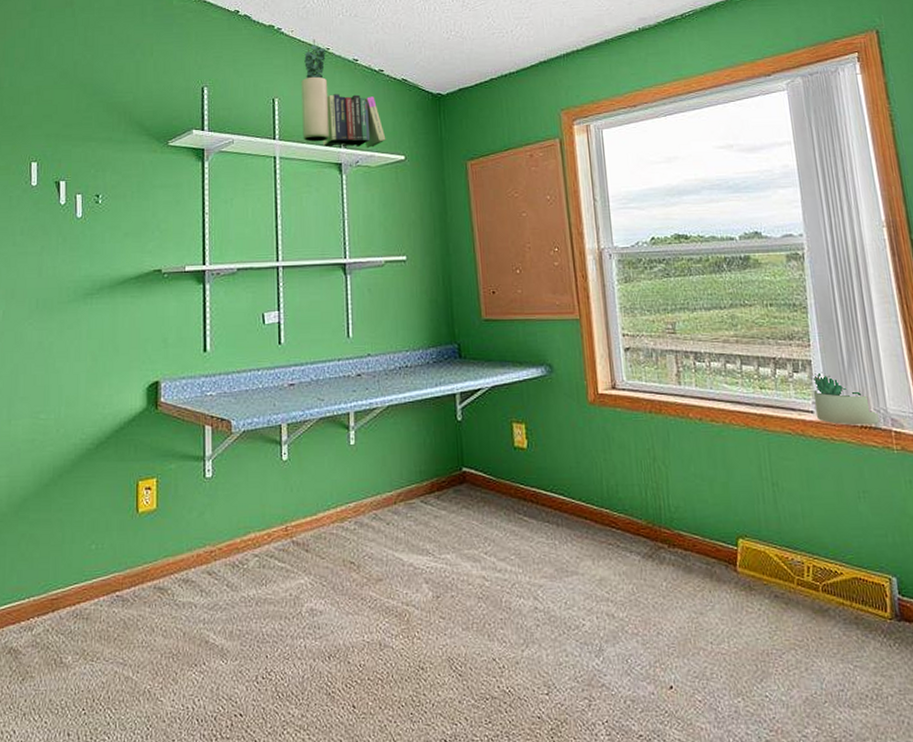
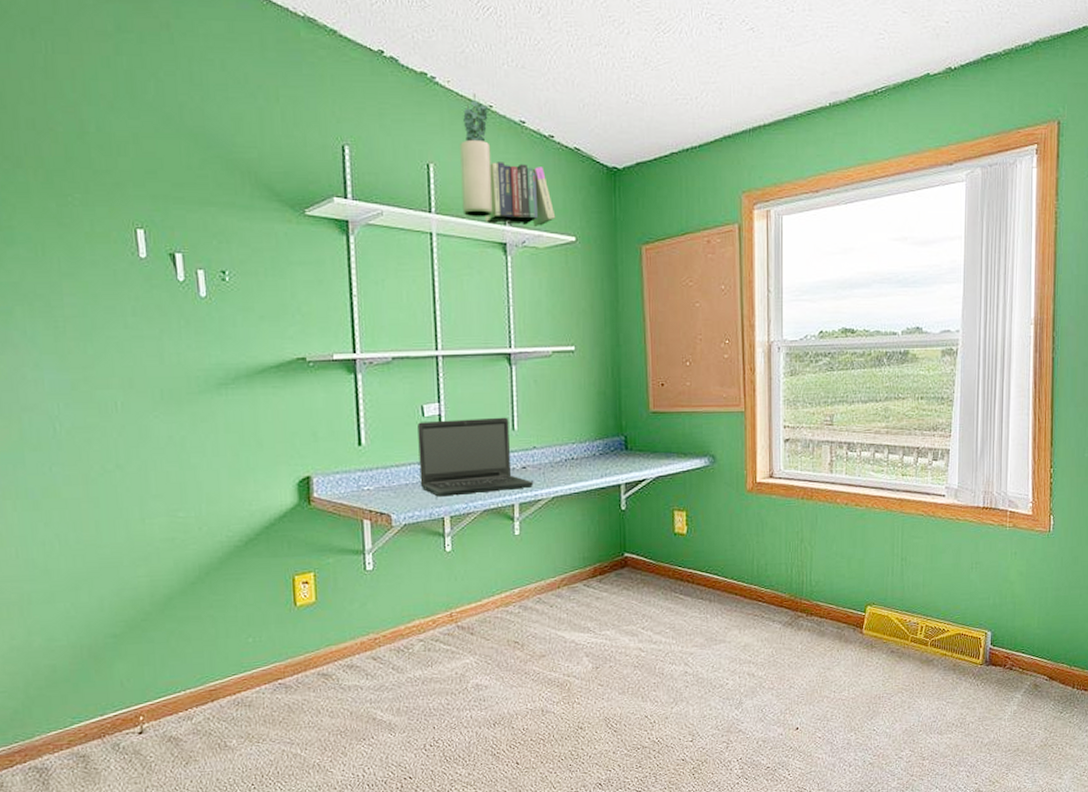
laptop: none [258,324,369,404] -> present [418,417,534,497]
succulent plant: present [812,372,879,426] -> none [947,460,999,507]

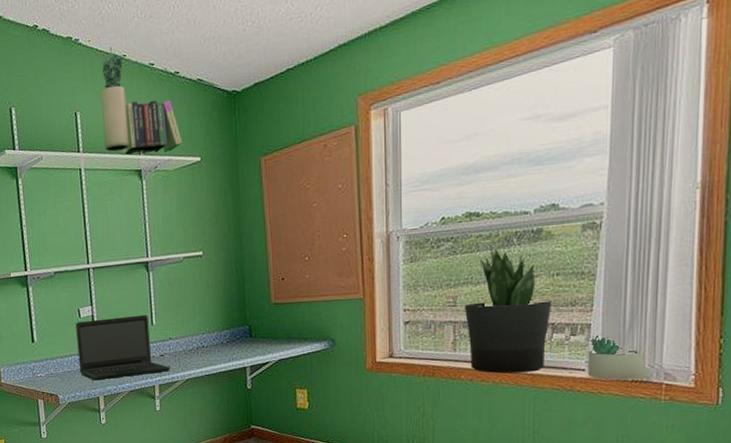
planter: none [840,360,918,499] -> present [464,242,553,374]
succulent plant: none [947,460,999,507] -> present [587,334,652,381]

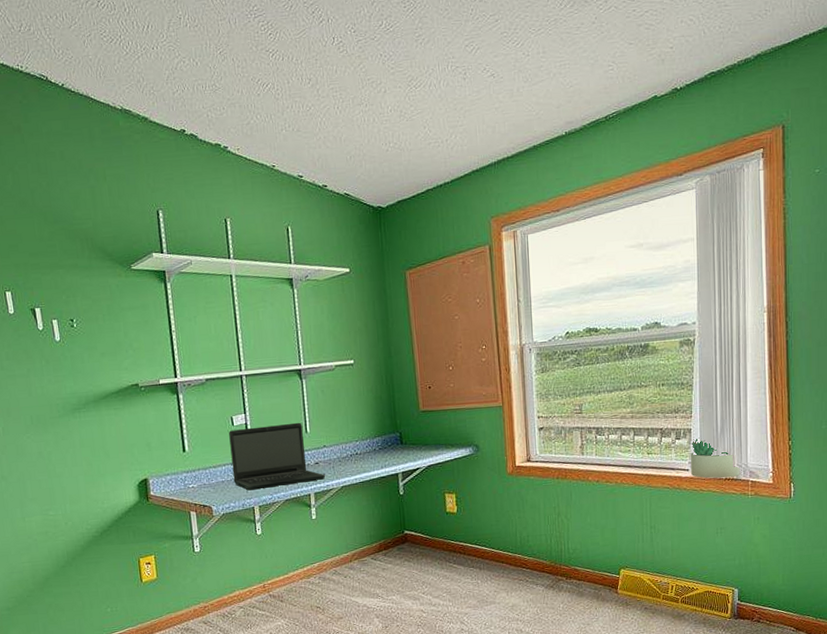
vase: present [100,46,129,152] -> none [250,156,280,260]
books: present [122,100,183,156] -> none [273,211,332,264]
planter: present [464,242,553,374] -> none [588,355,660,475]

